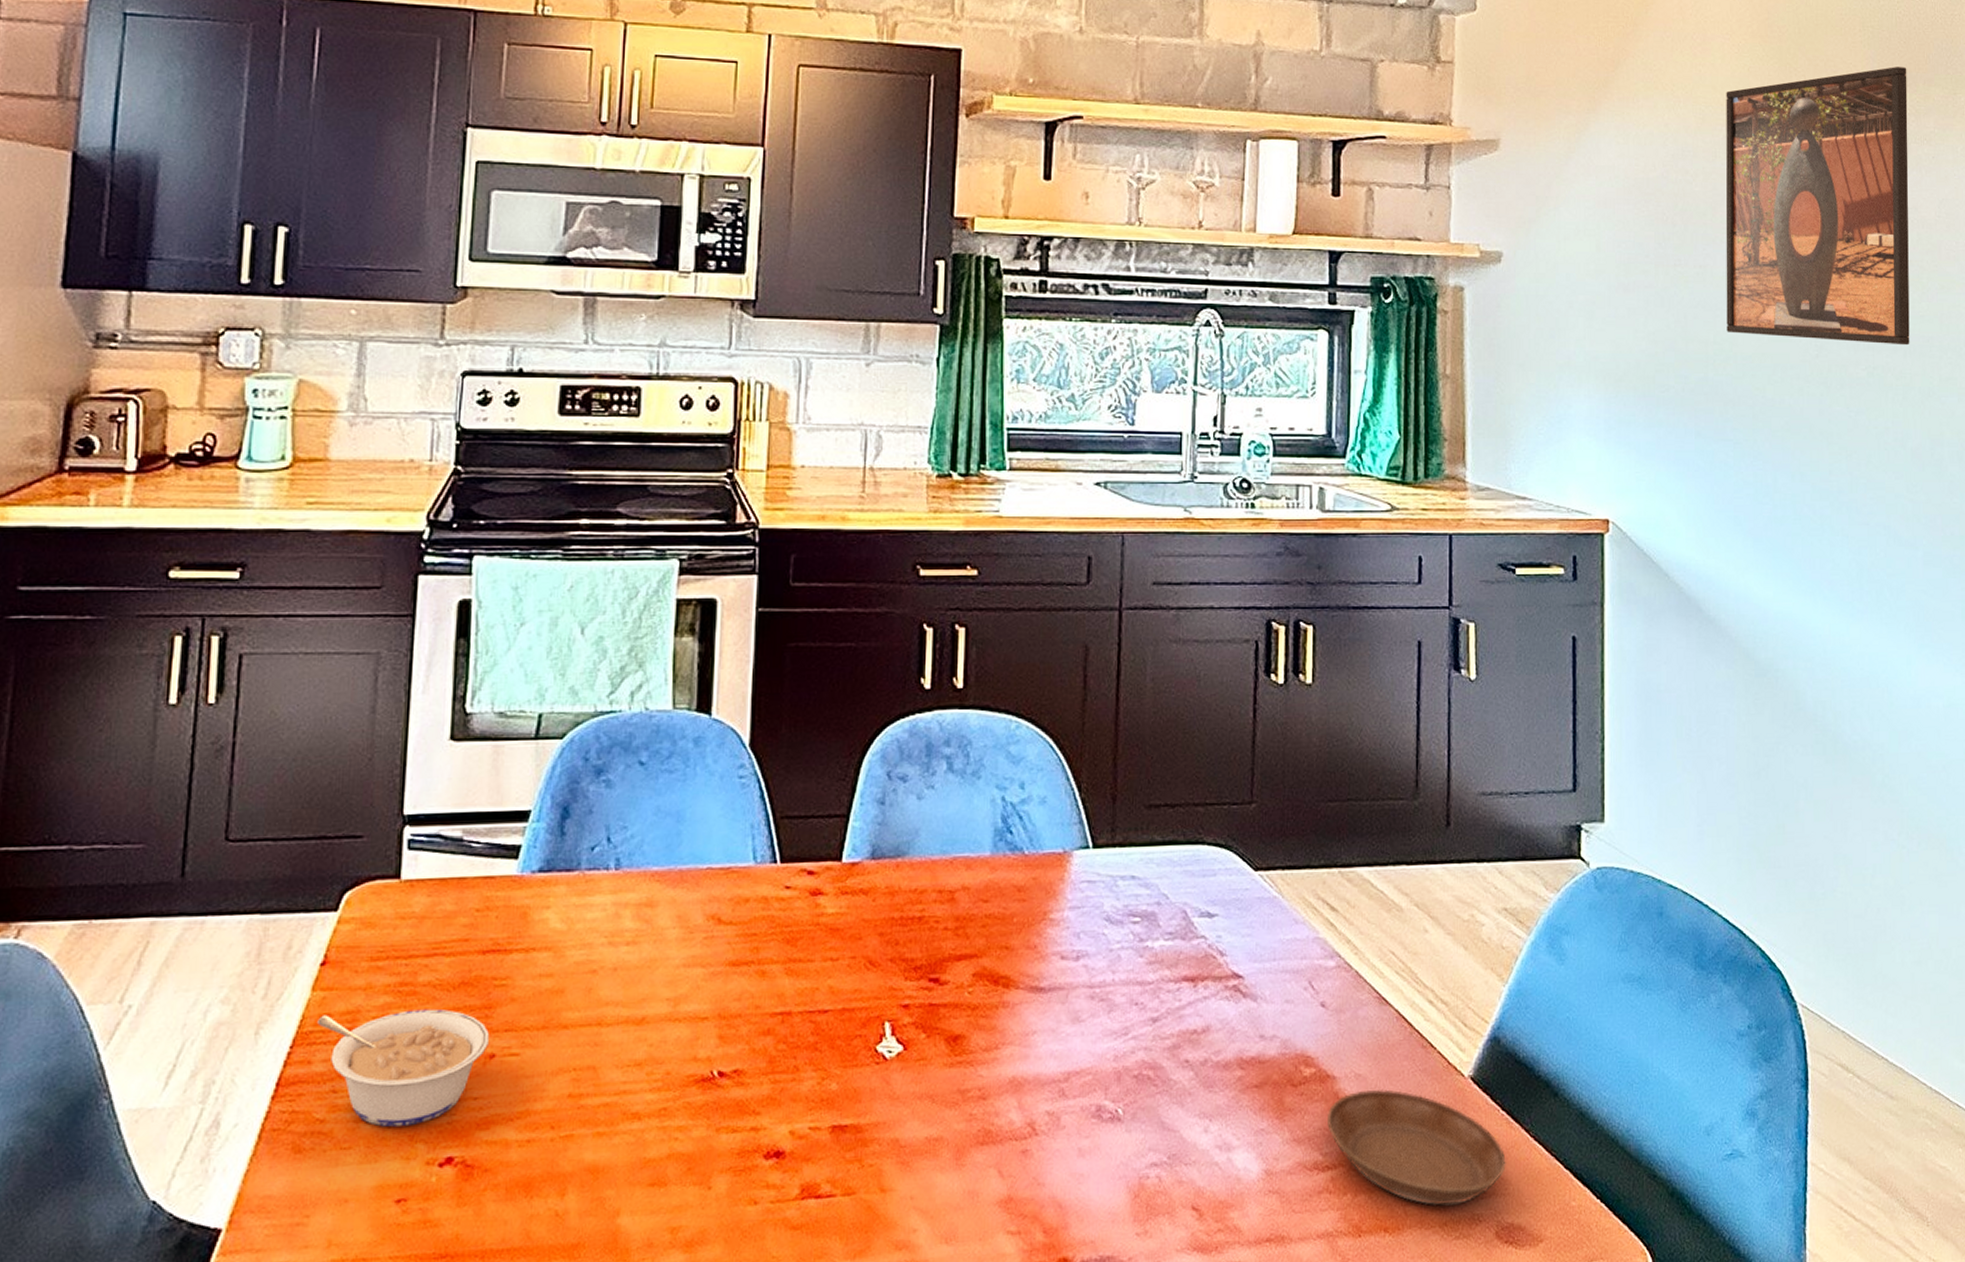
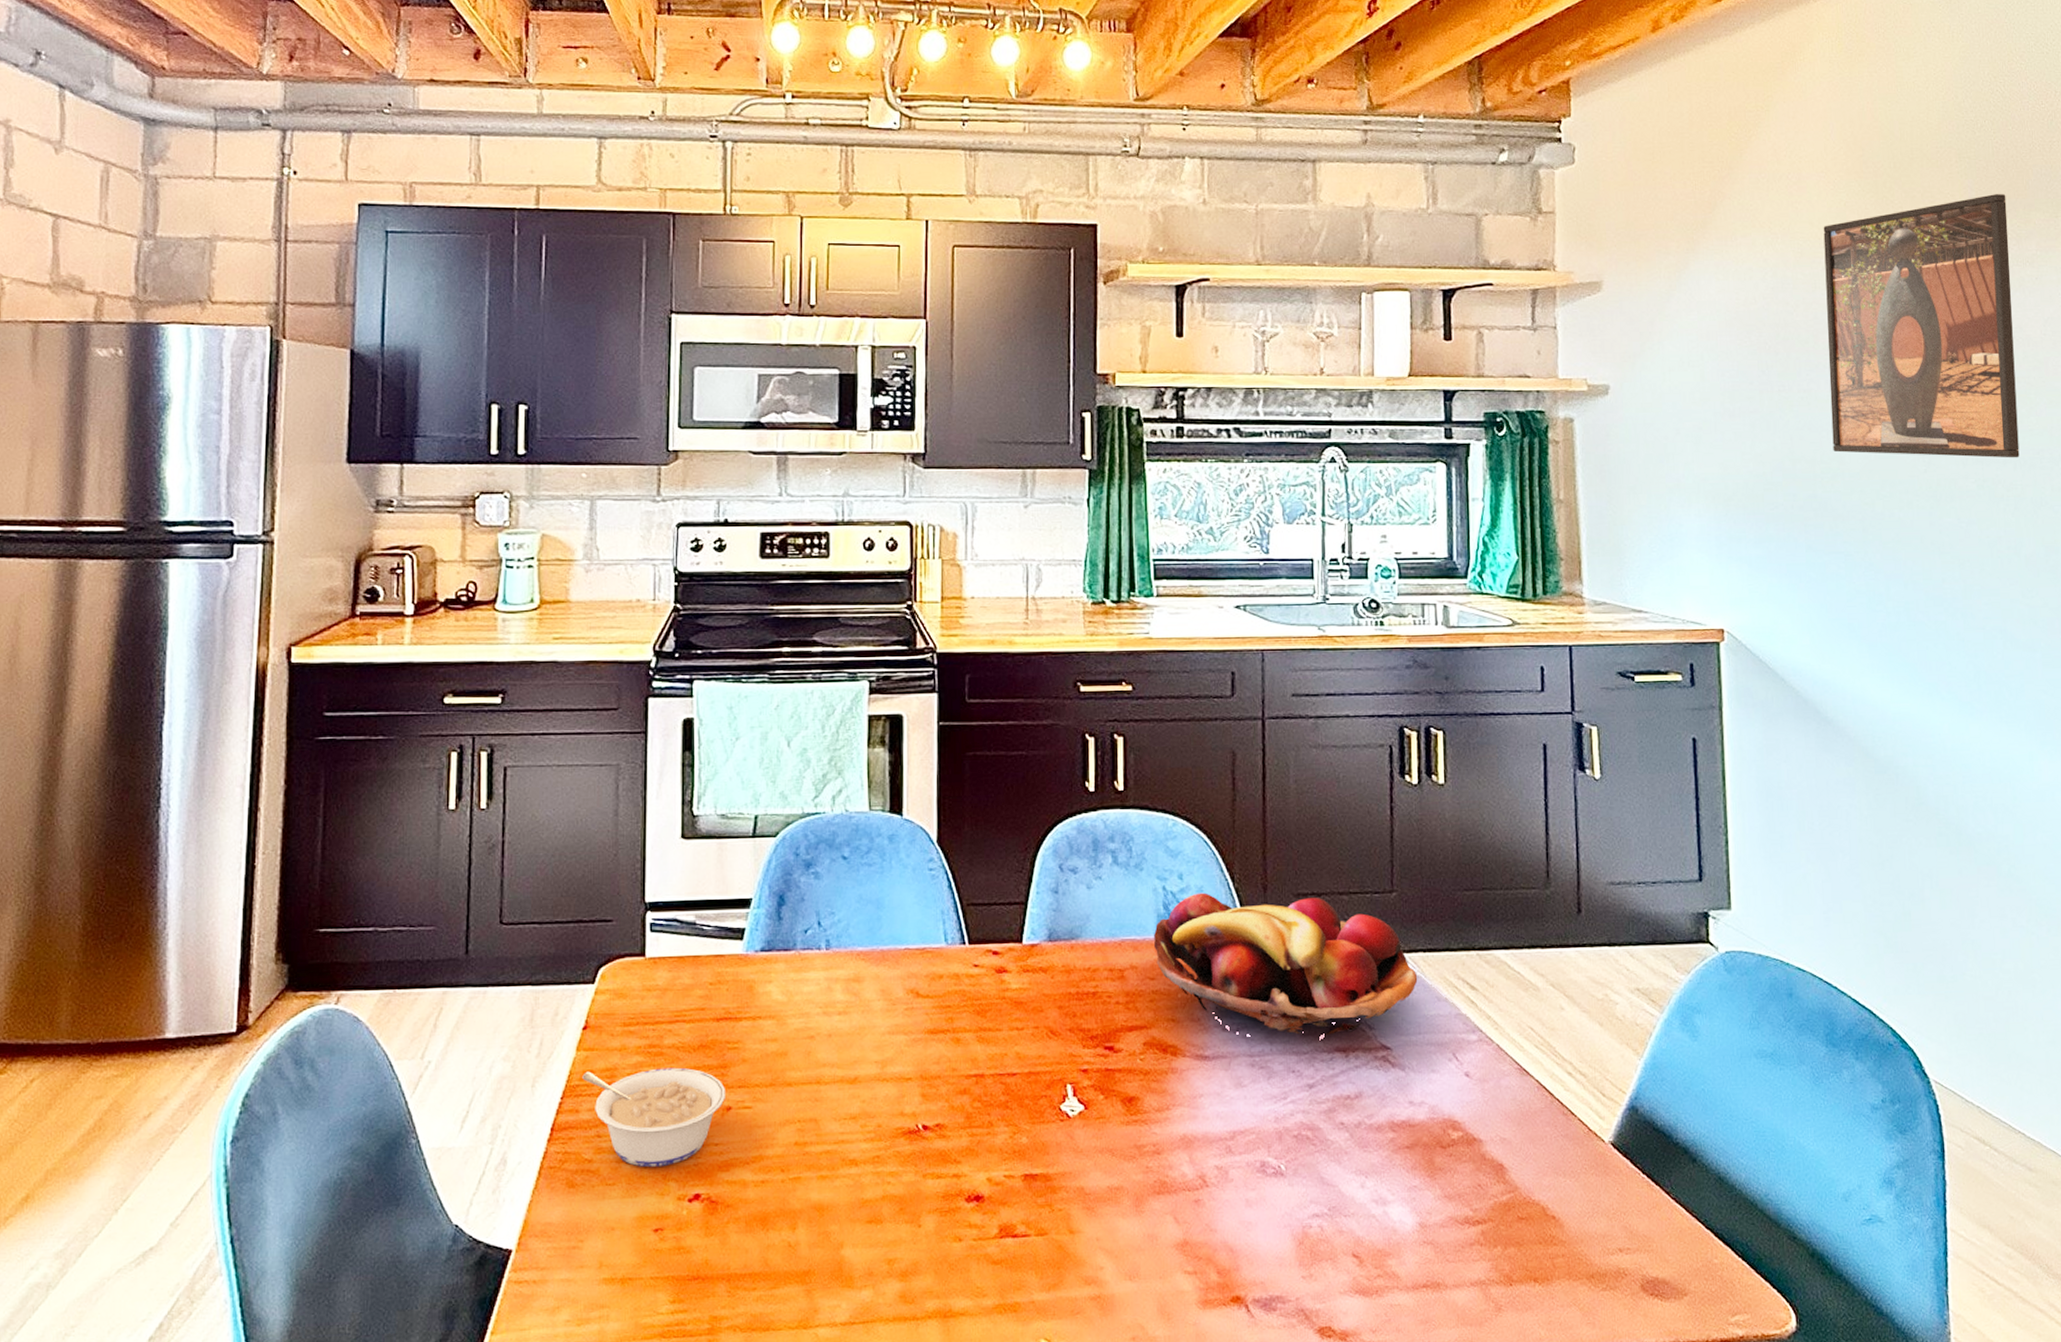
fruit basket: none [990,804,1275,963] -> present [1154,892,1418,1035]
saucer: present [1327,1088,1506,1206] -> none [1476,1151,1648,1260]

